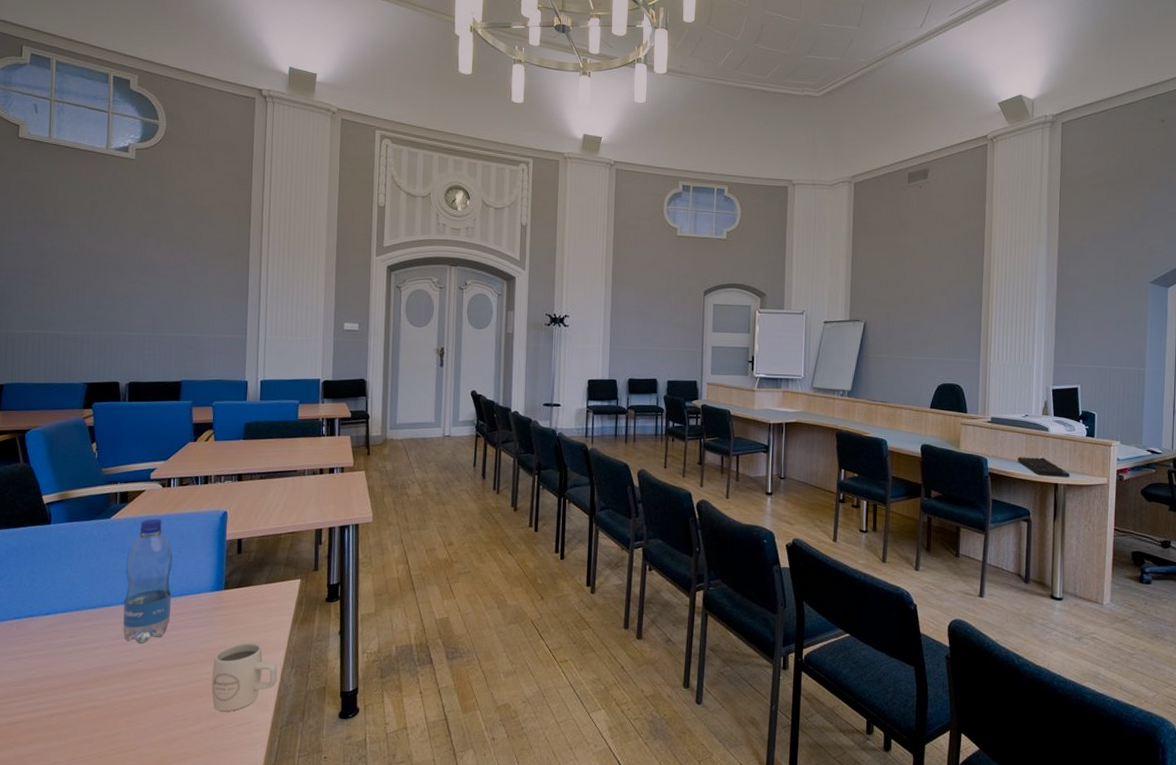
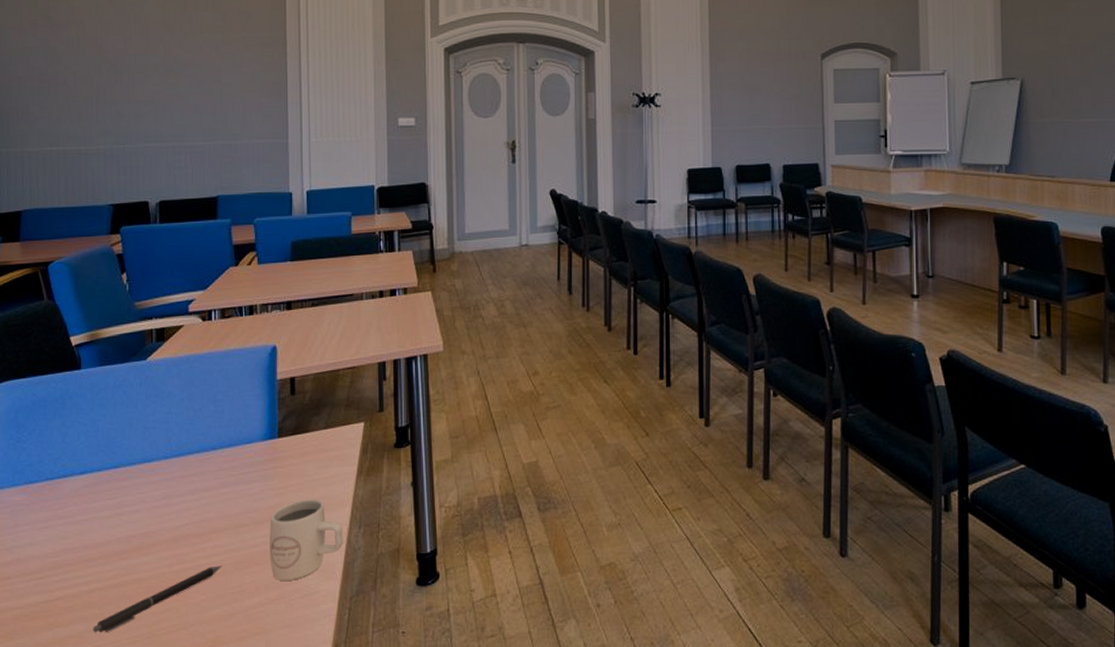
pen: none [50,697,169,752] -> present [93,565,222,633]
bottle: present [123,518,173,644] -> none [166,358,218,505]

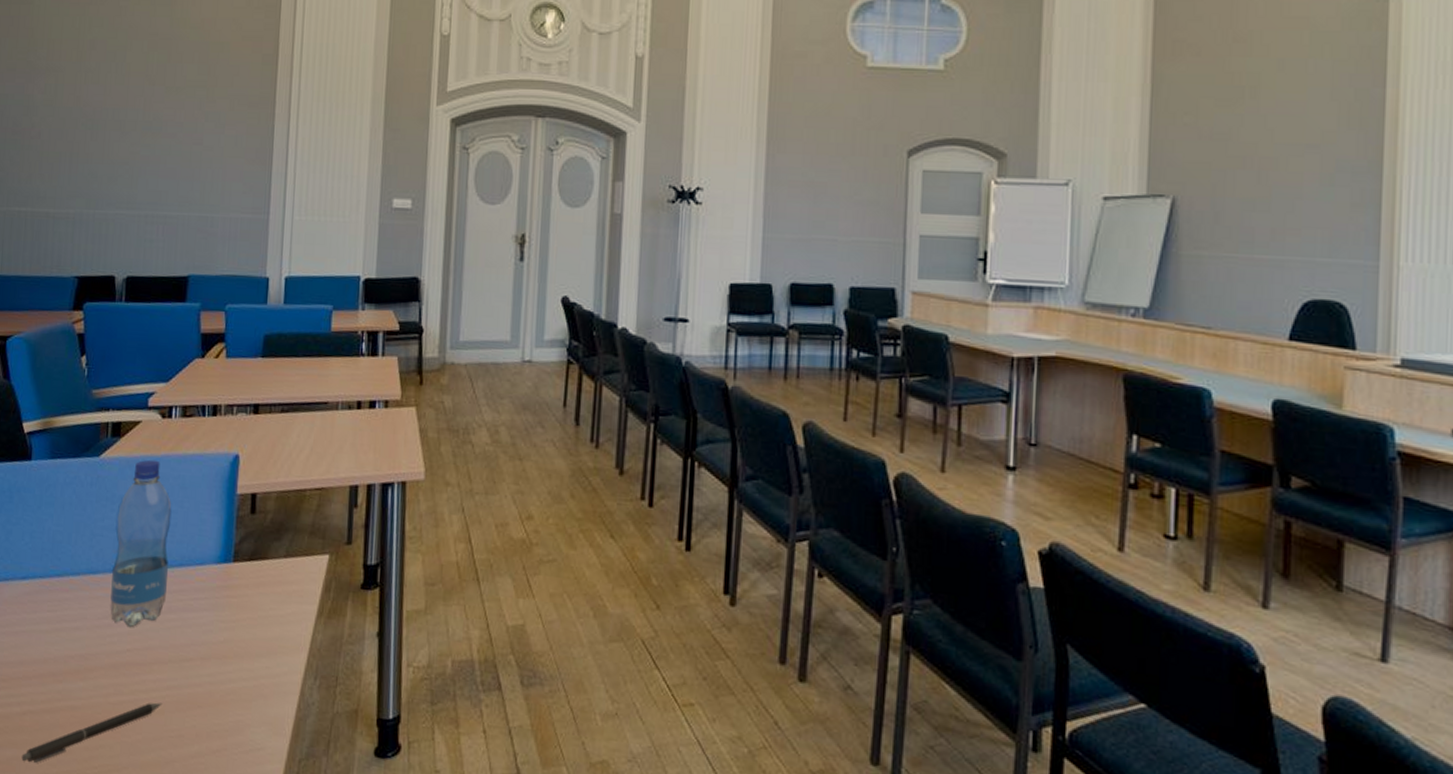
bottle: none [166,358,218,505] -> present [110,459,172,628]
mug: present [269,499,343,580] -> none [214,637,297,731]

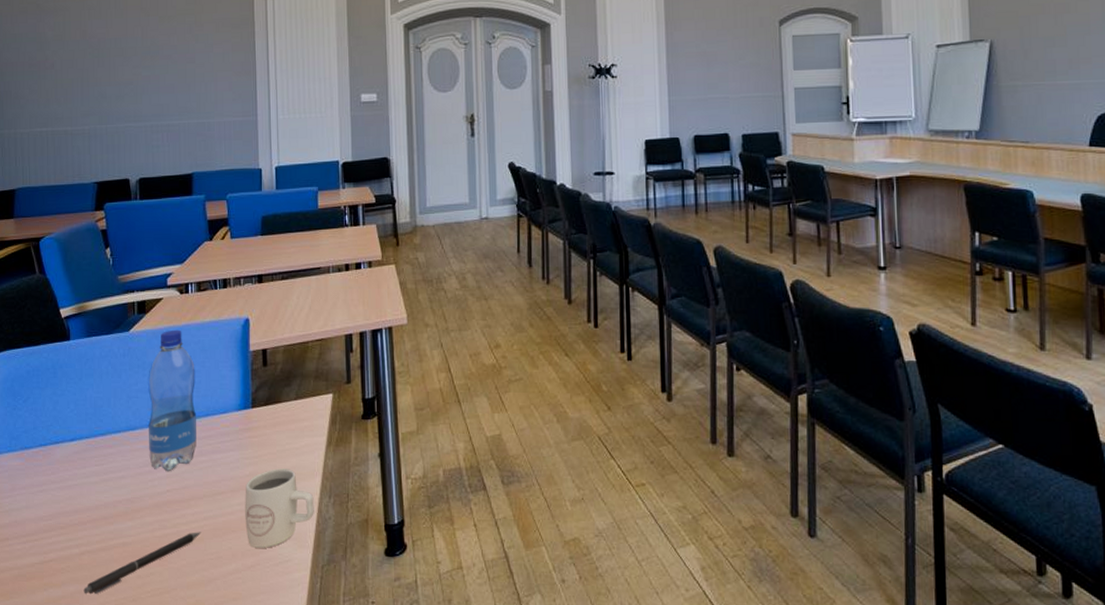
mug: none [214,637,297,731] -> present [245,468,314,548]

